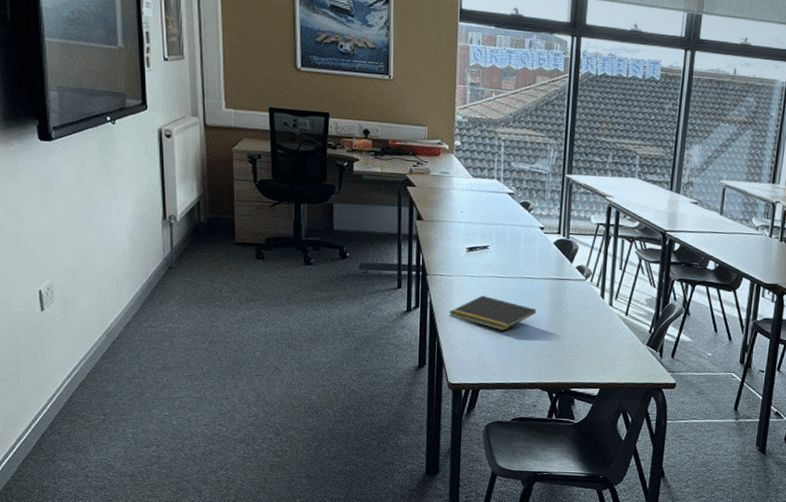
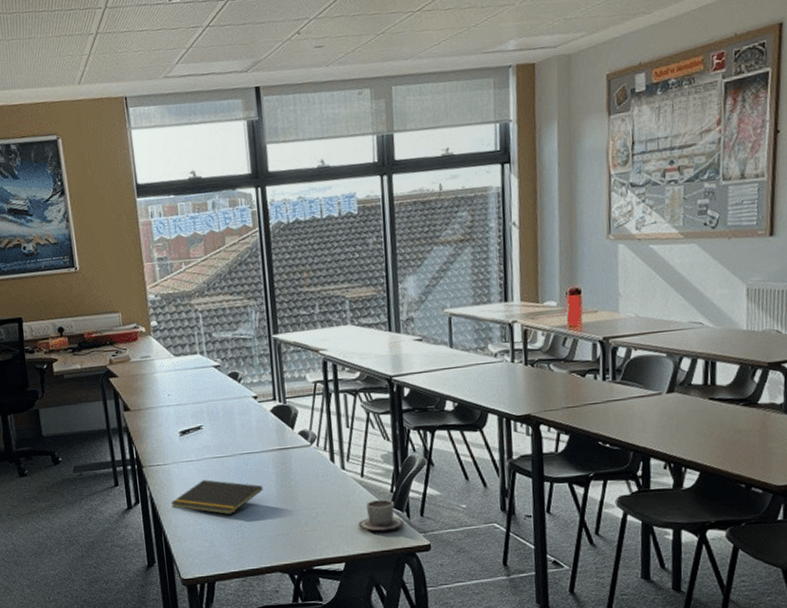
cup: none [616,338,657,366] -> present [358,499,405,532]

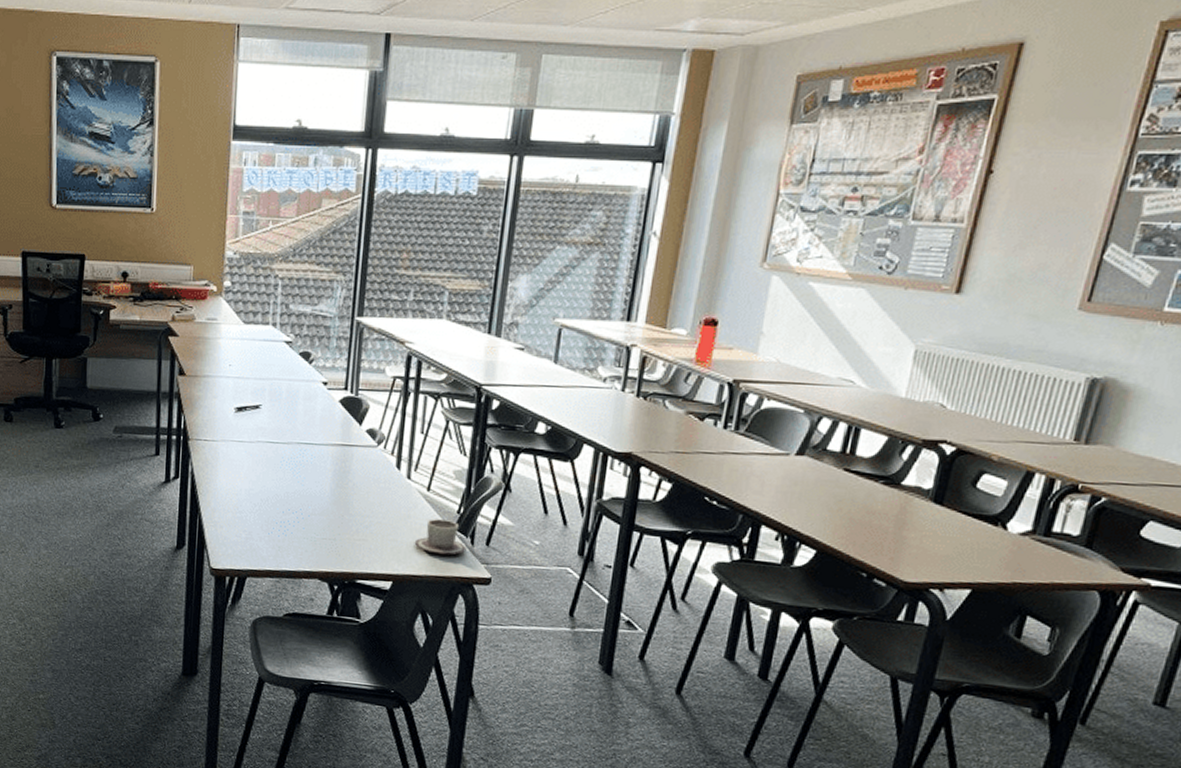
notepad: present [170,480,263,515] -> none [212,464,317,508]

